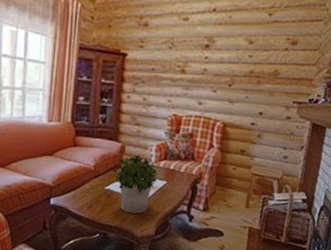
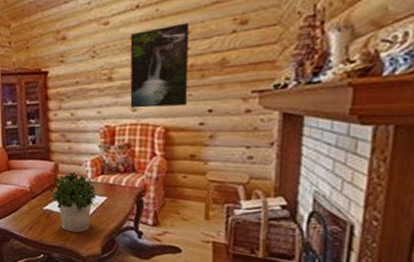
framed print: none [197,33,254,107] -> present [130,22,189,109]

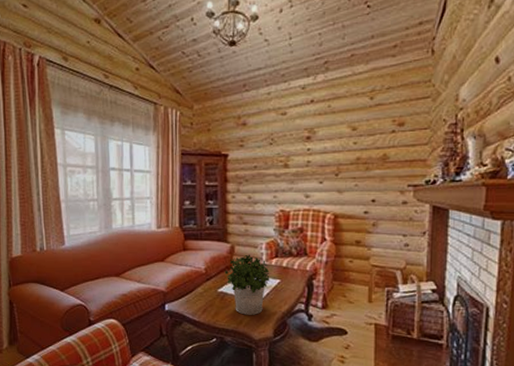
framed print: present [130,22,189,109] -> none [304,120,357,196]

